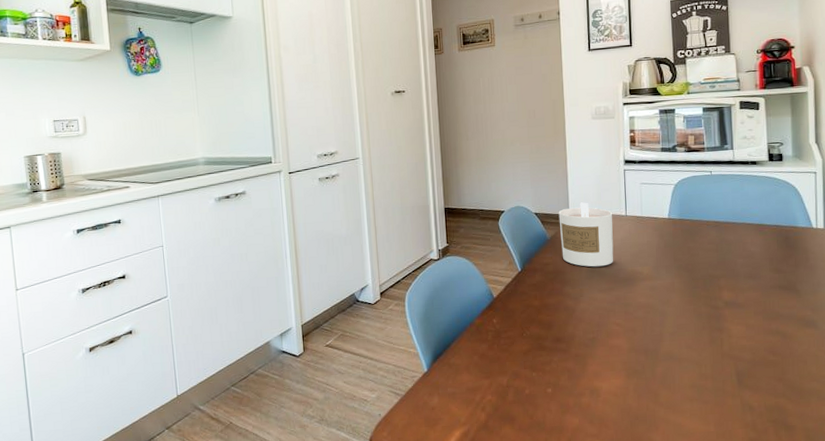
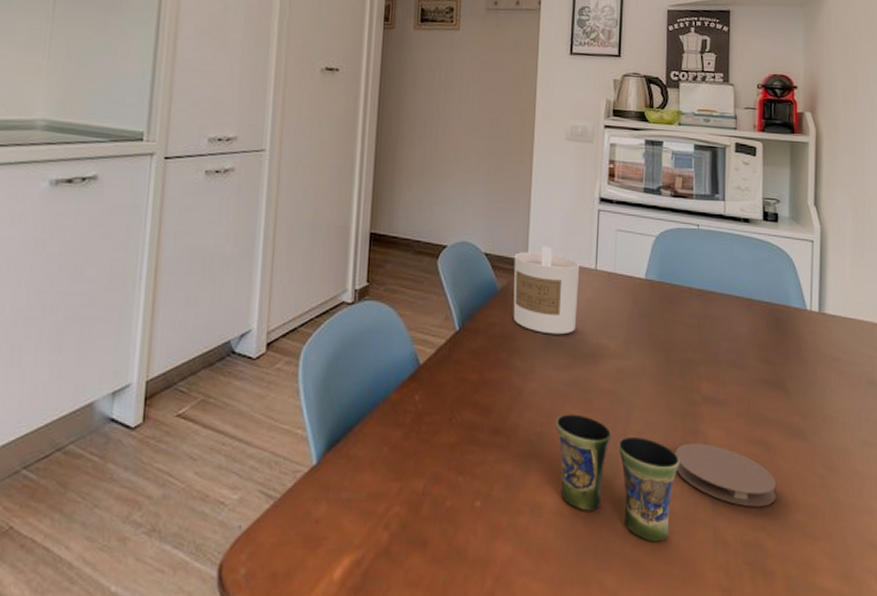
cup: none [604,323,708,410] -> present [555,414,679,542]
coaster: none [703,336,793,381] -> present [674,443,777,507]

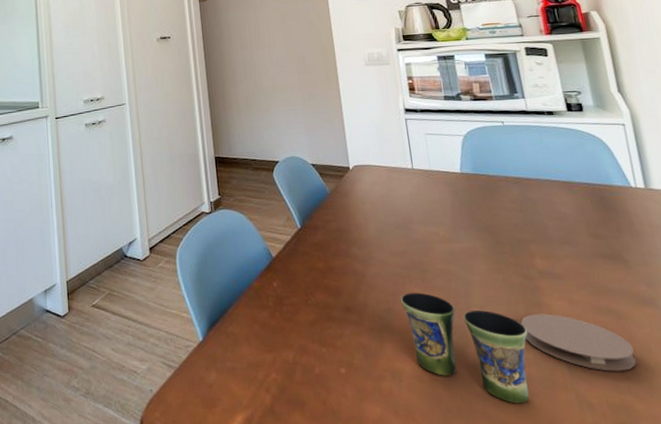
candle: present [513,246,580,335] -> none [337,153,404,226]

